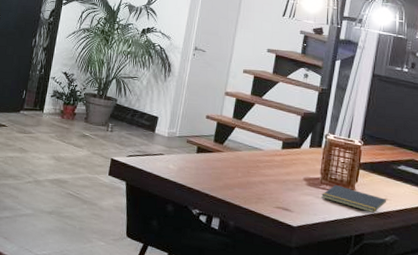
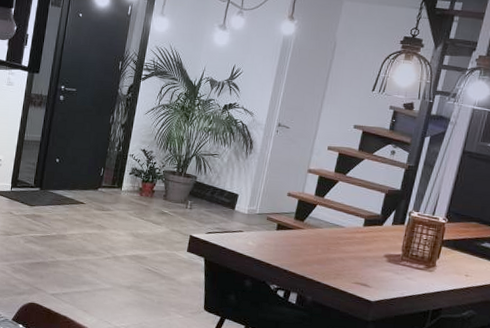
notepad: present [321,185,386,213] -> none [401,262,467,289]

